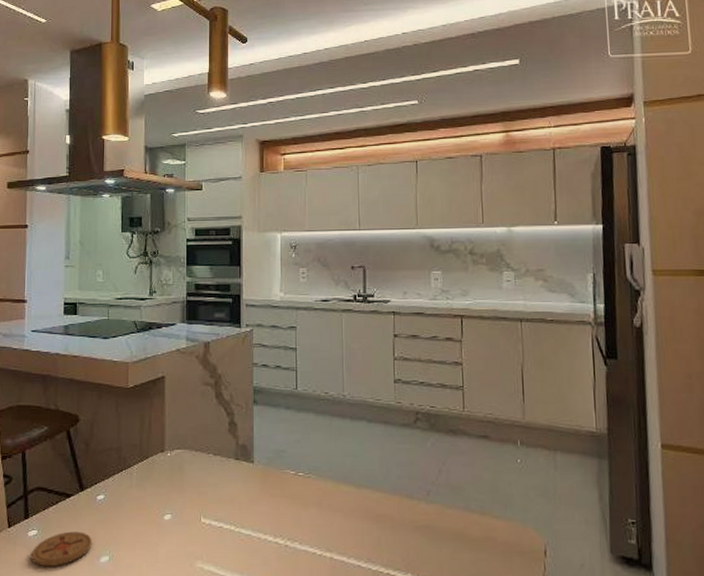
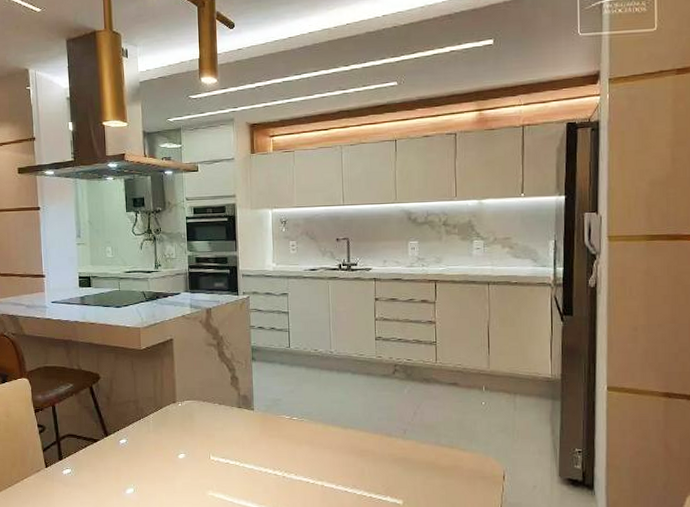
coaster: present [31,531,92,567] -> none [67,469,118,498]

